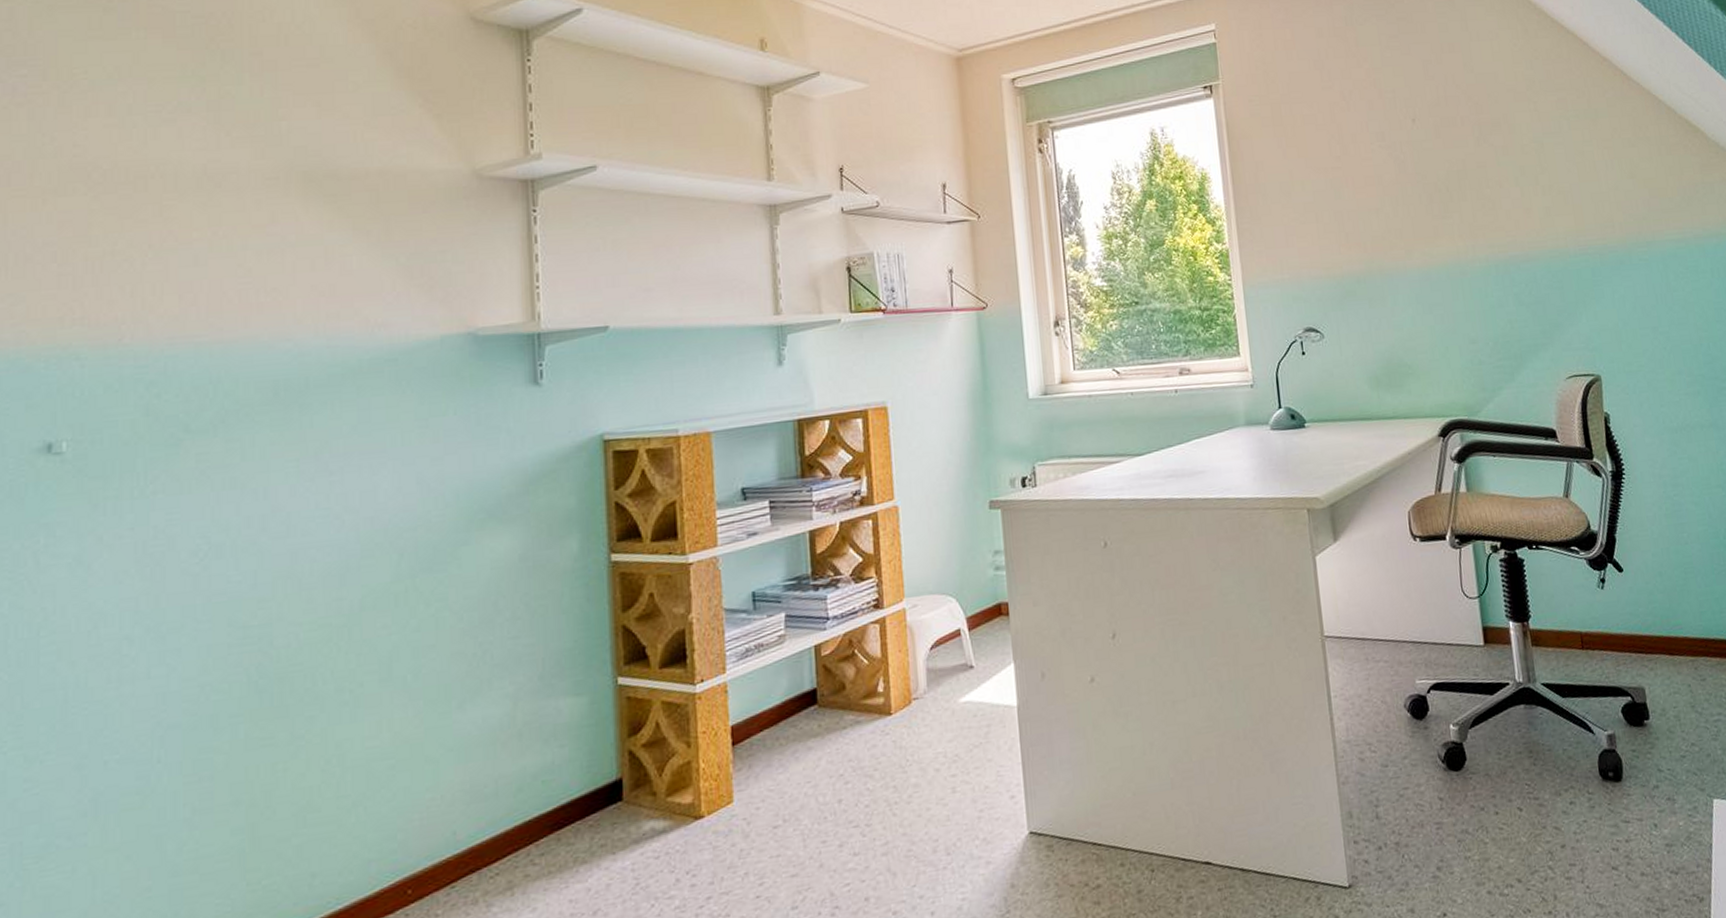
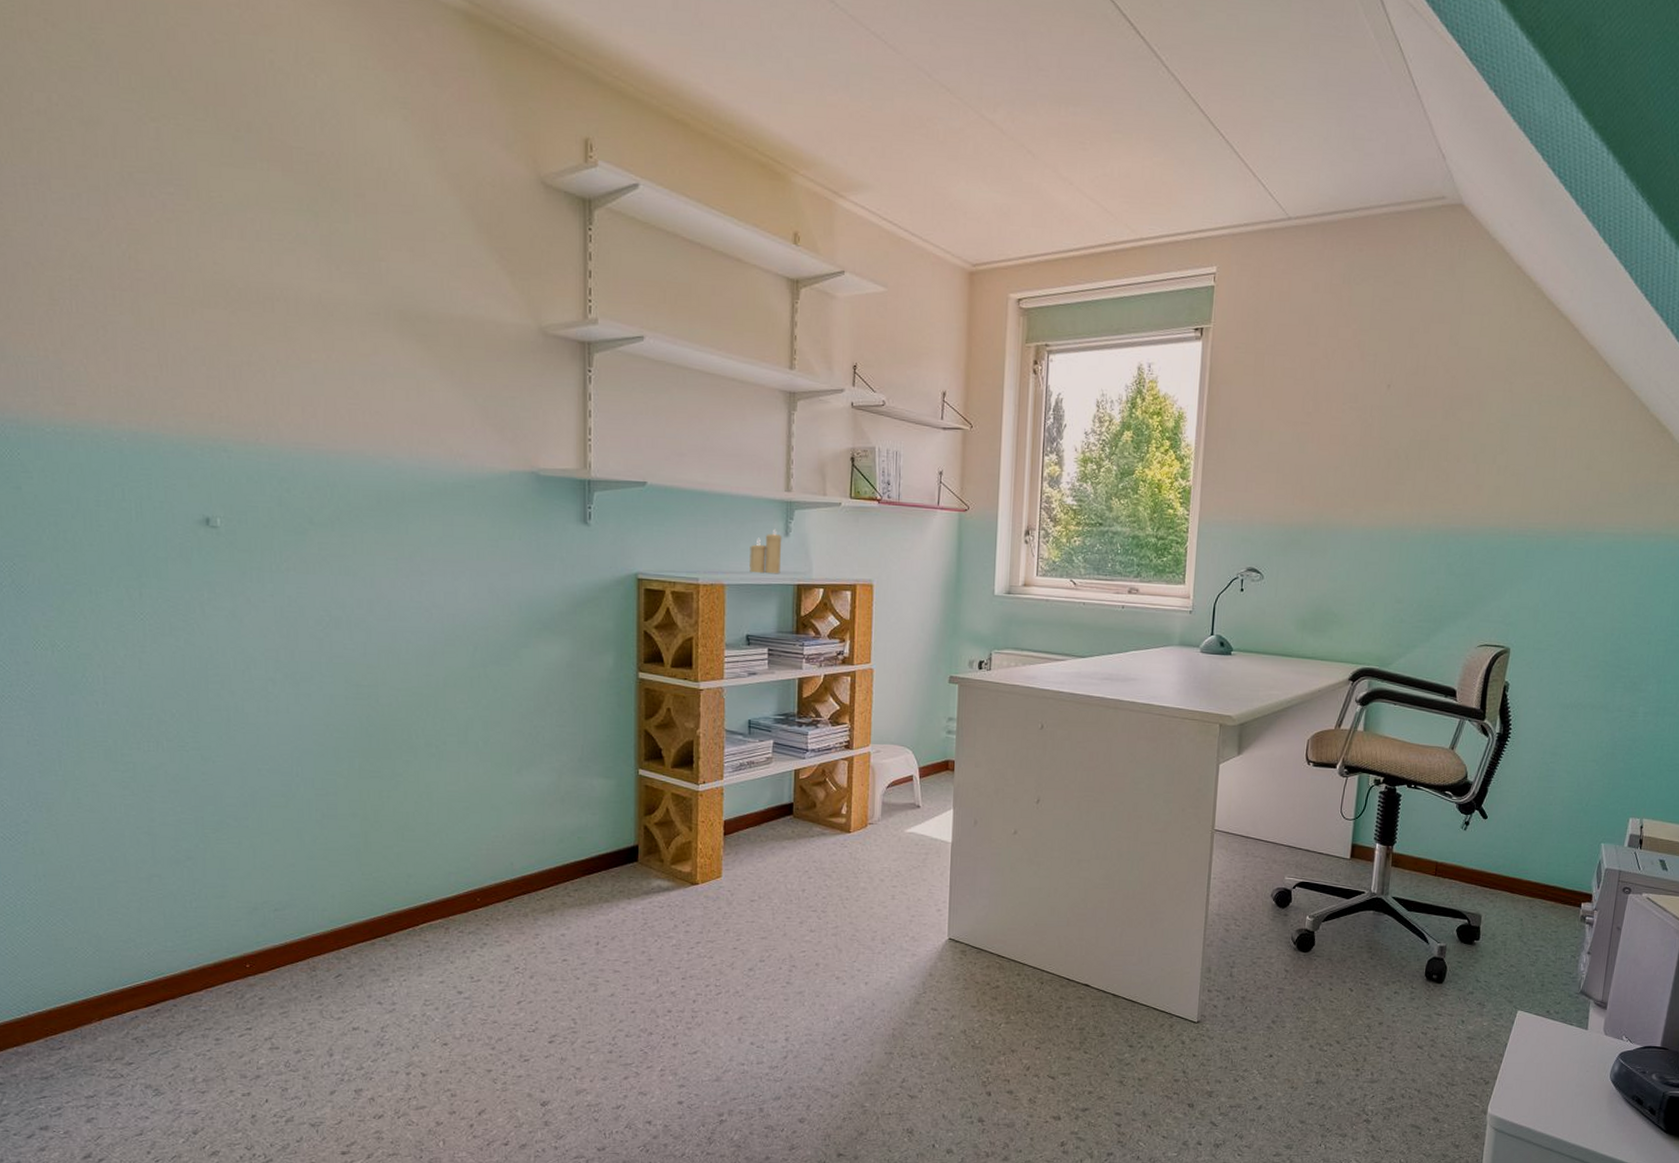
candle: none [737,359,776,414] -> present [749,529,782,574]

